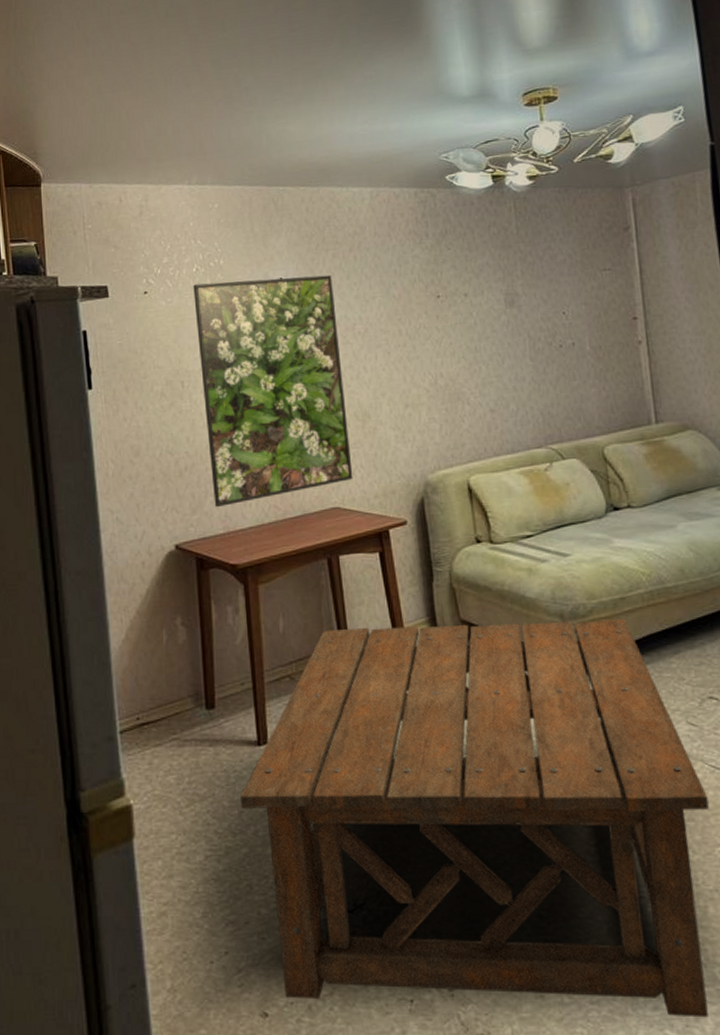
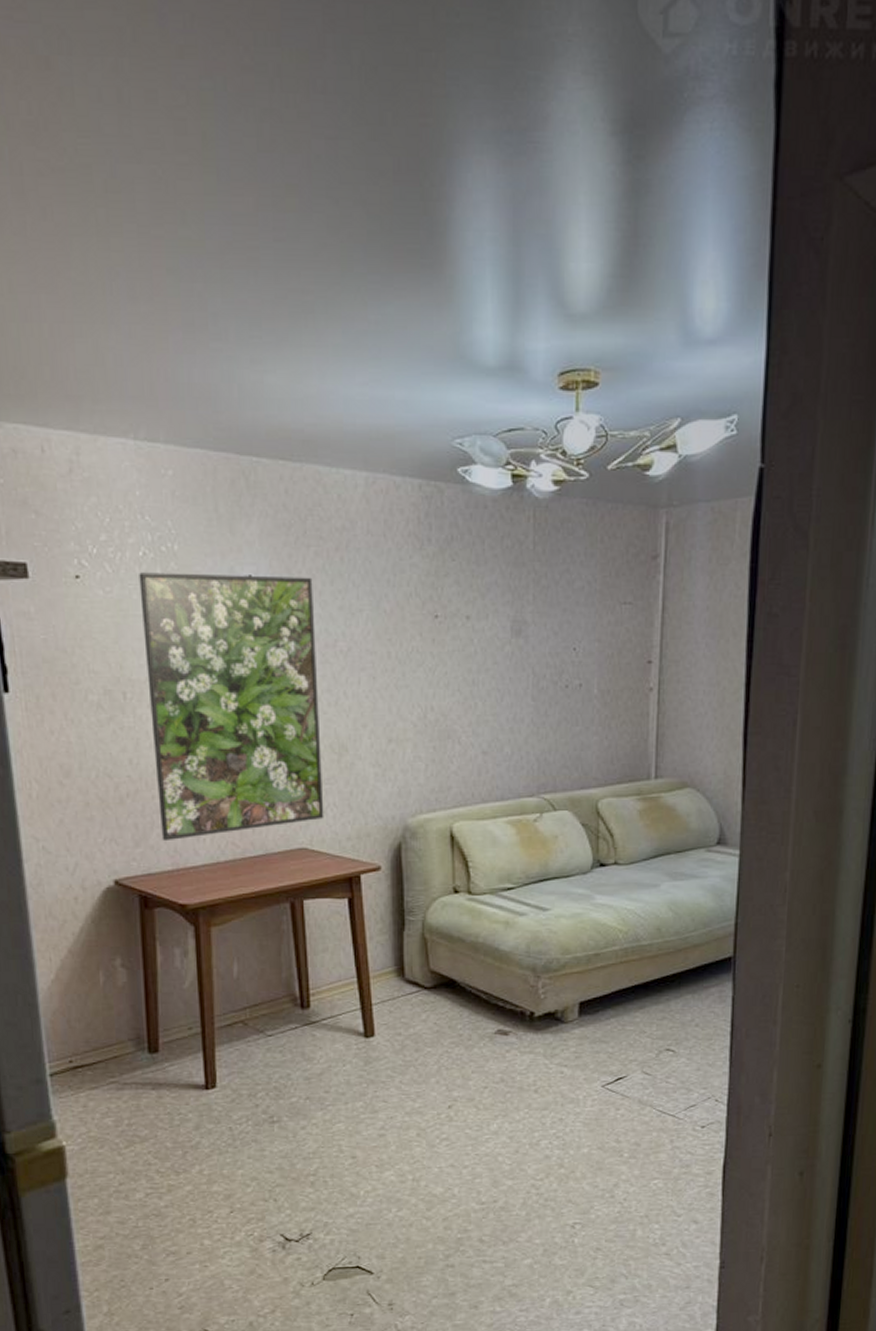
coffee table: present [240,618,709,1018] -> none [185,974,651,1319]

